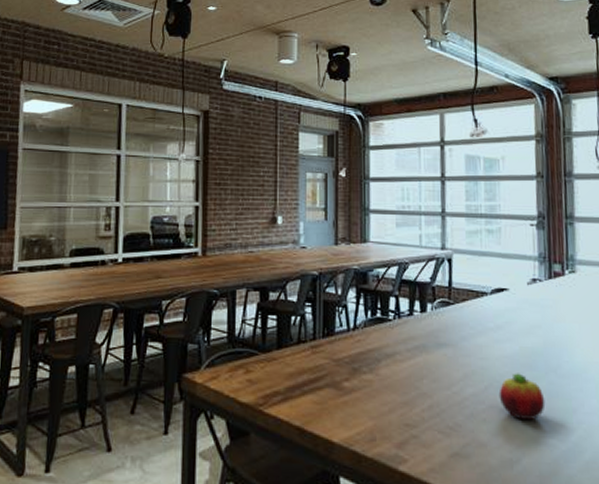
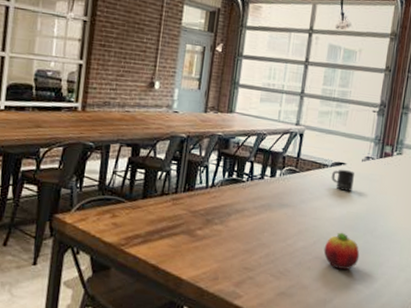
mug: none [494,296,522,322] -> present [331,169,354,191]

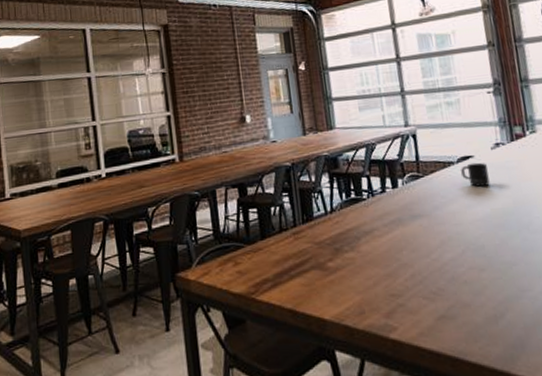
fruit: present [323,232,360,270] -> none [476,233,522,278]

